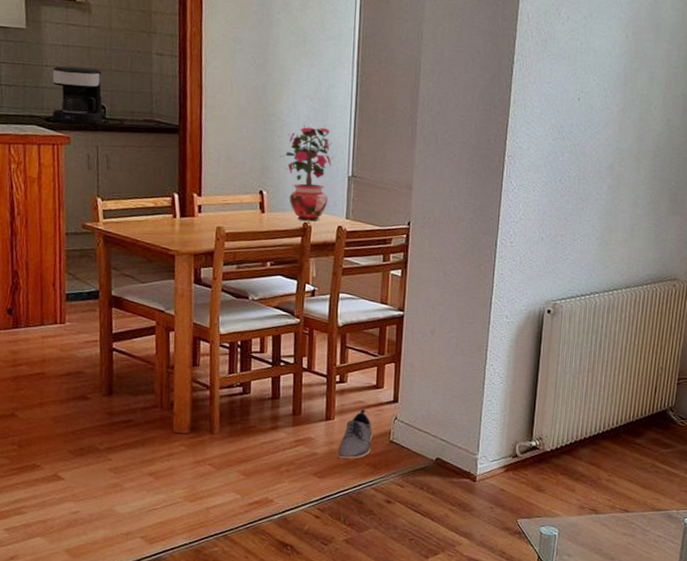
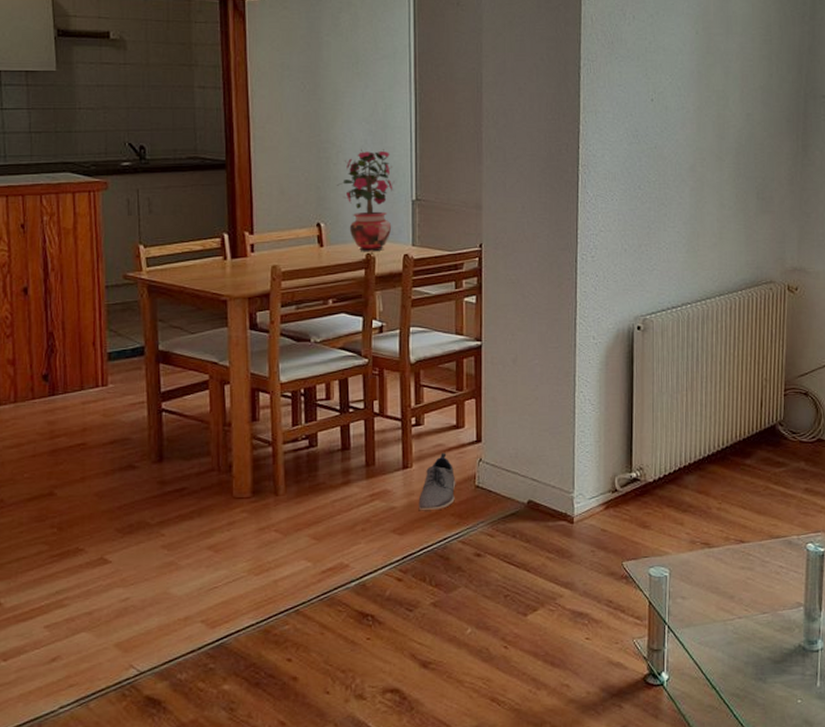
coffee maker: present [44,66,124,126] -> none [78,107,166,169]

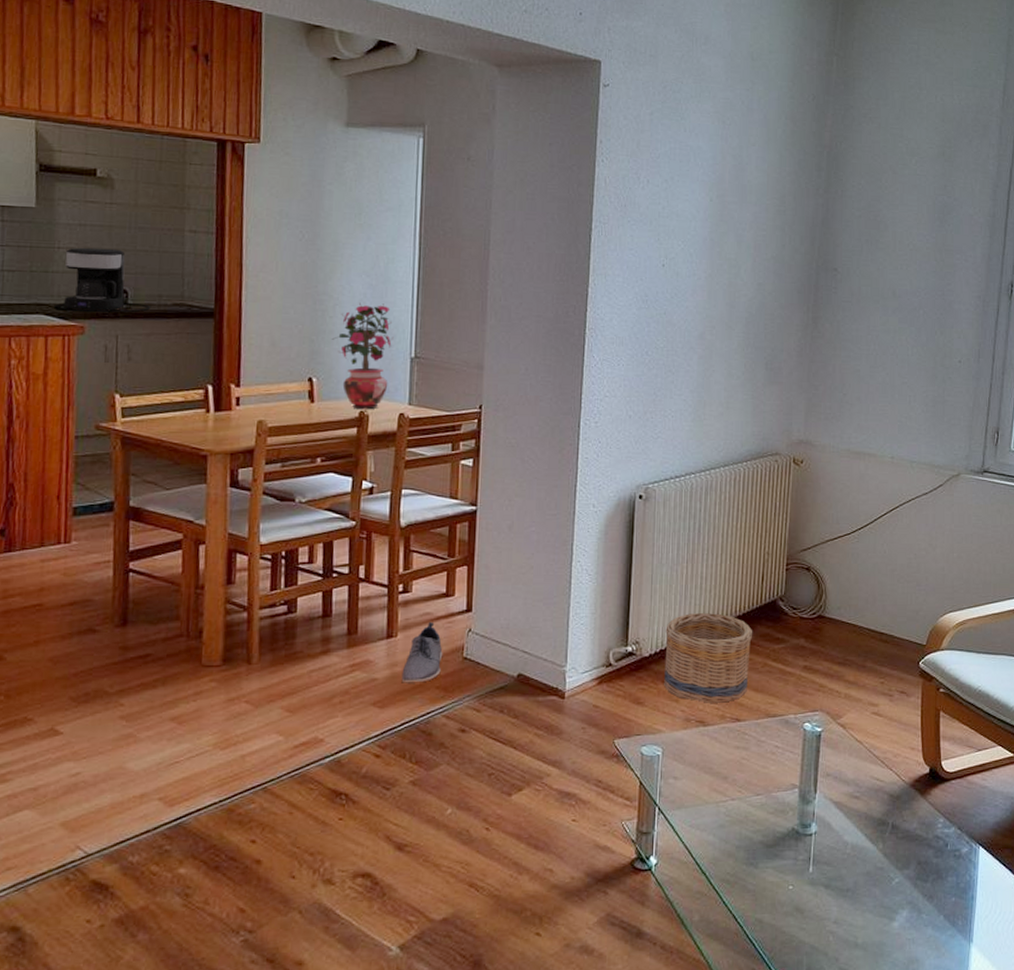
coffee maker: none [78,107,166,169] -> present [53,247,150,313]
basket: none [668,438,754,526] -> present [664,612,753,703]

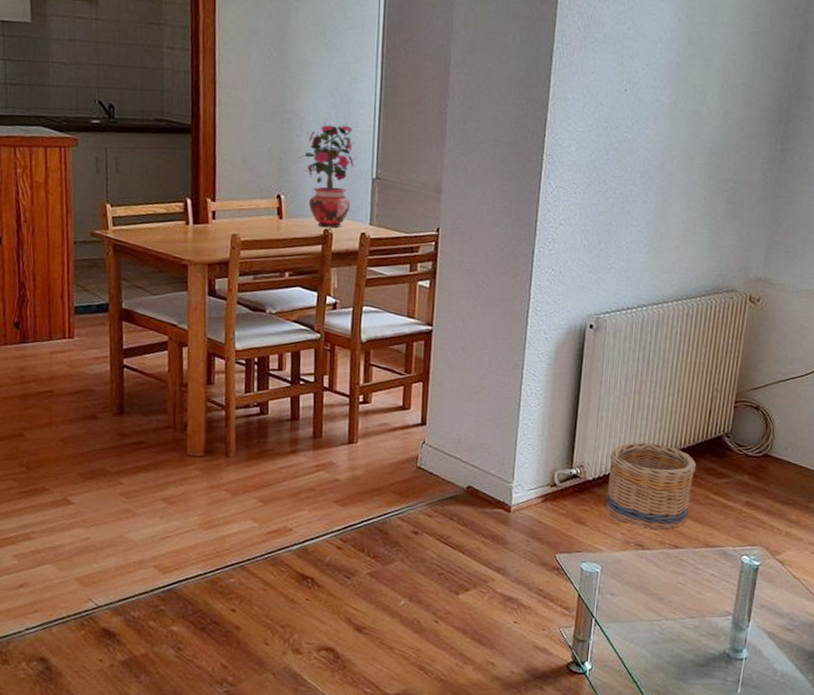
coffee maker: present [53,247,150,313] -> none [50,62,134,127]
shoe: present [401,621,444,683] -> none [361,431,400,487]

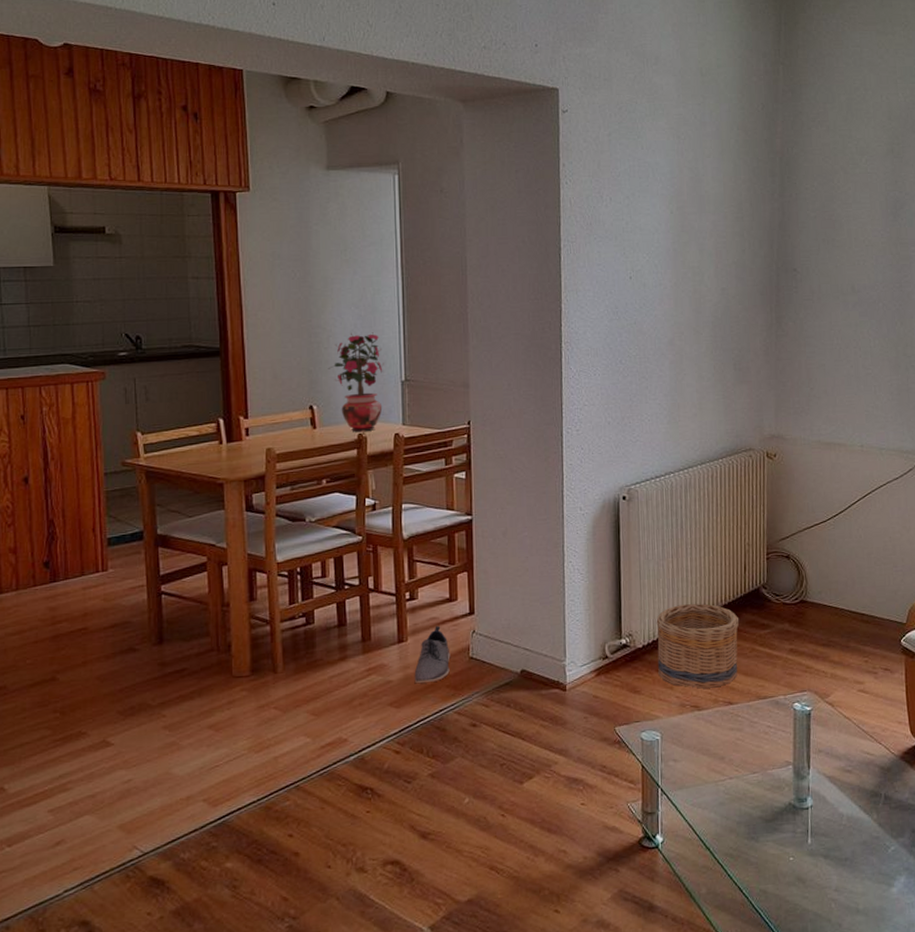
shoe: none [361,431,400,487] -> present [414,625,452,684]

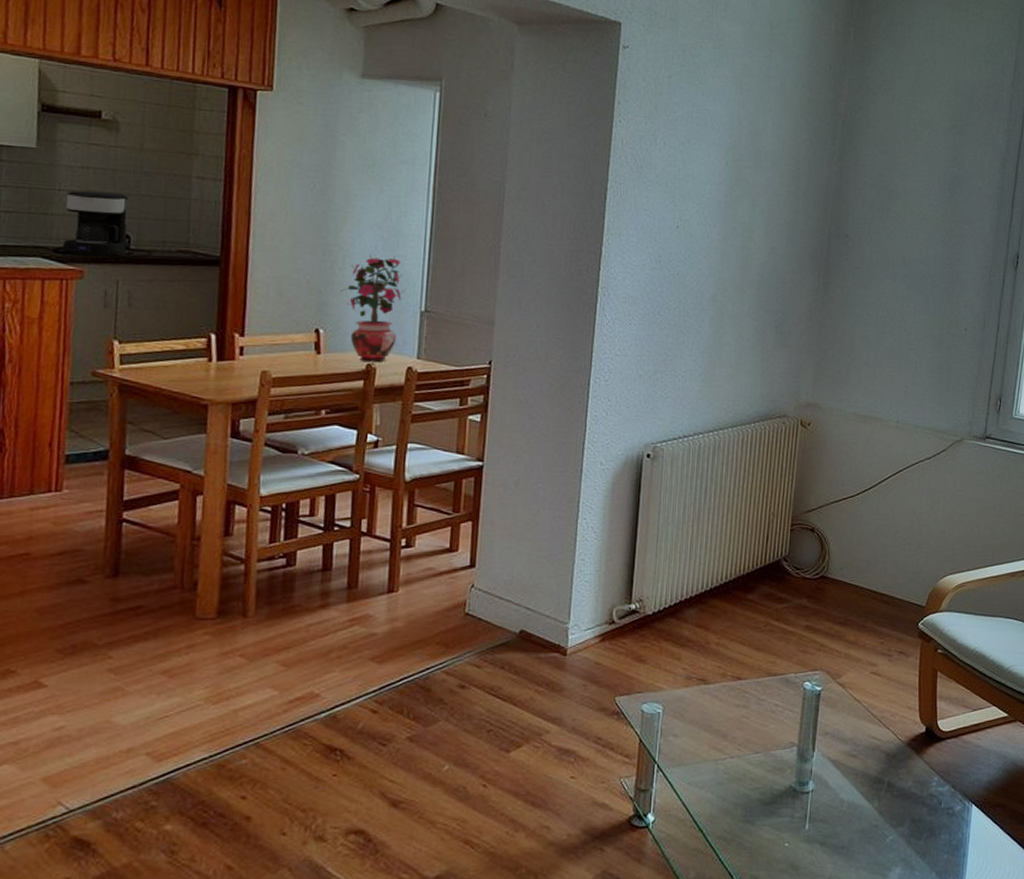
coffee maker: none [76,299,162,360] -> present [51,190,153,258]
shoe: present [414,625,452,684] -> none [401,576,446,639]
basket: present [656,603,739,689] -> none [666,571,757,661]

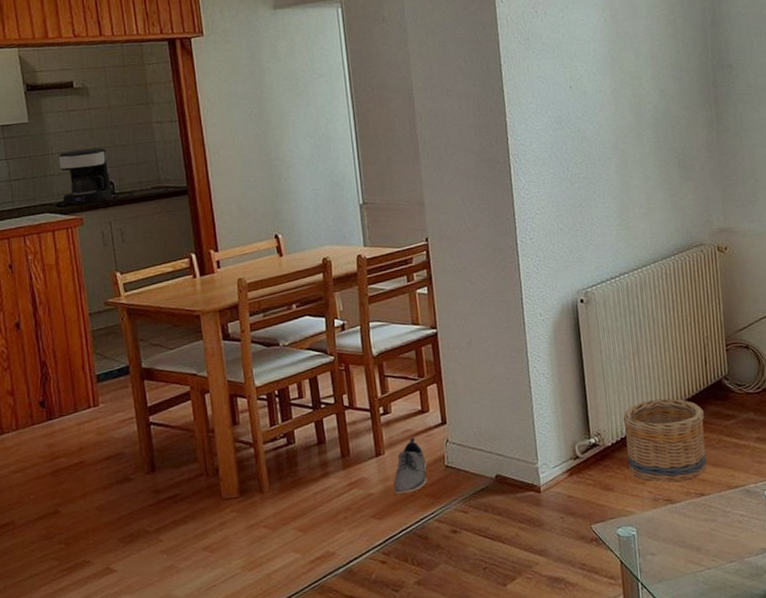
potted flower: present [340,255,404,363] -> none [289,160,344,257]
shoe: none [401,576,446,639] -> present [393,437,428,495]
basket: none [666,571,757,661] -> present [623,398,707,482]

